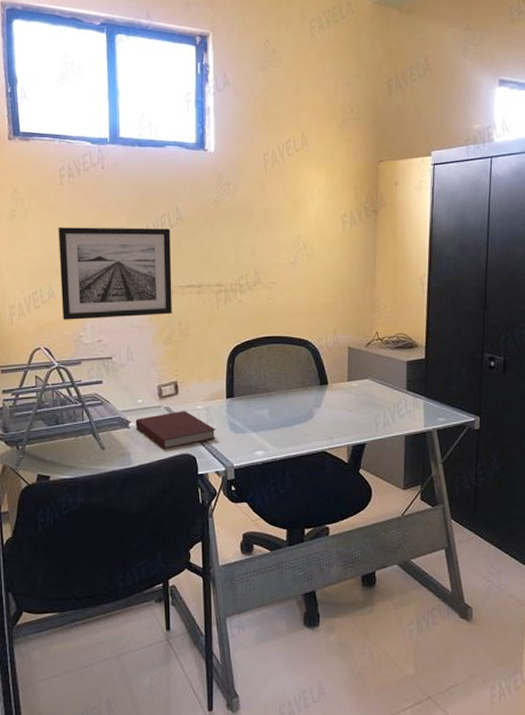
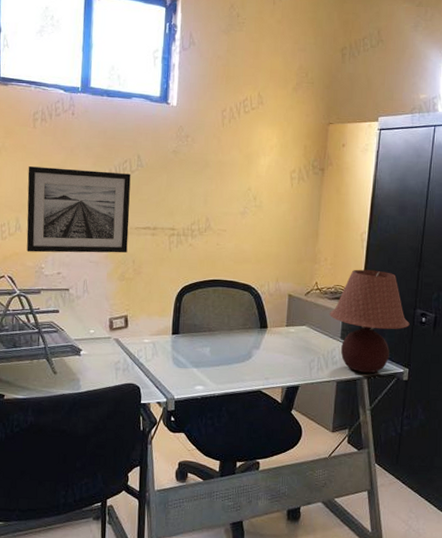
notebook: present [135,411,216,450] -> none [86,343,160,378]
table lamp: none [392,315,478,425] -> present [329,269,410,374]

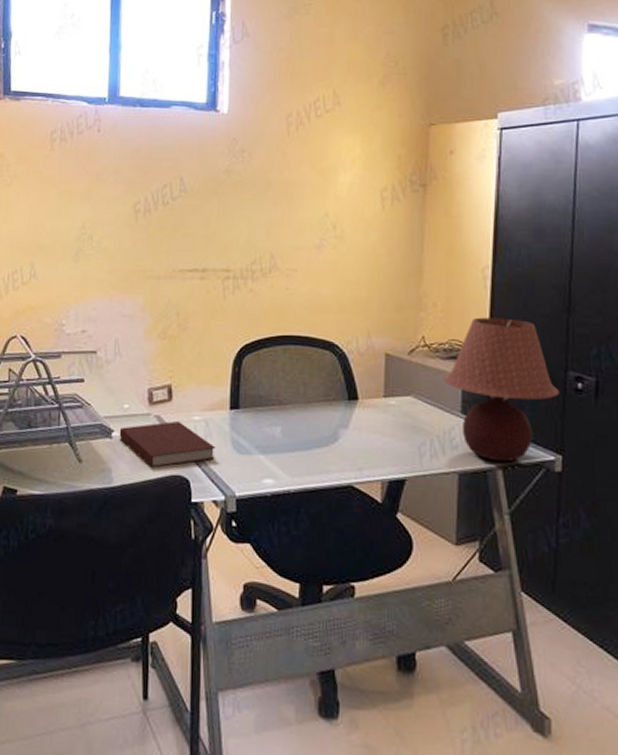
wall art: present [26,166,131,253] -> none [43,198,172,305]
notebook: none [86,343,160,378] -> present [119,421,216,468]

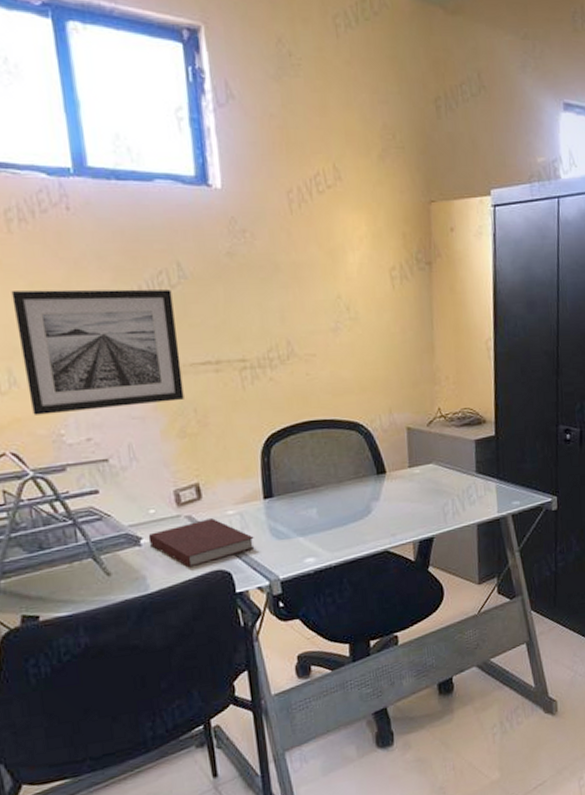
wall art: none [43,198,172,305] -> present [11,289,184,415]
table lamp: present [443,317,560,463] -> none [459,384,553,510]

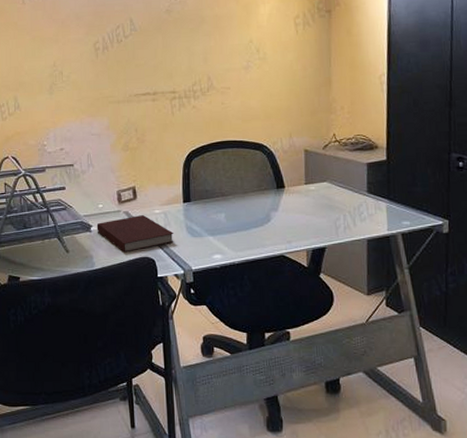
wall art: present [11,289,184,415] -> none [21,39,129,130]

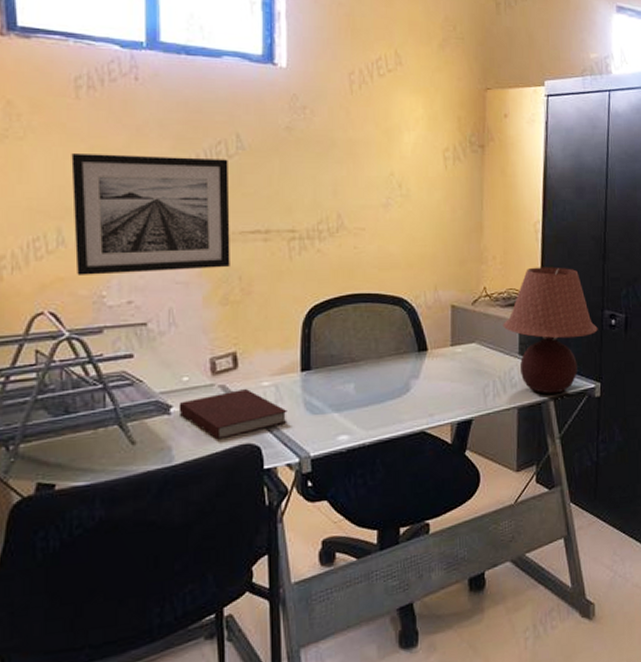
wall art: none [21,39,129,130] -> present [71,154,230,275]
table lamp: none [351,114,445,229] -> present [503,267,598,394]

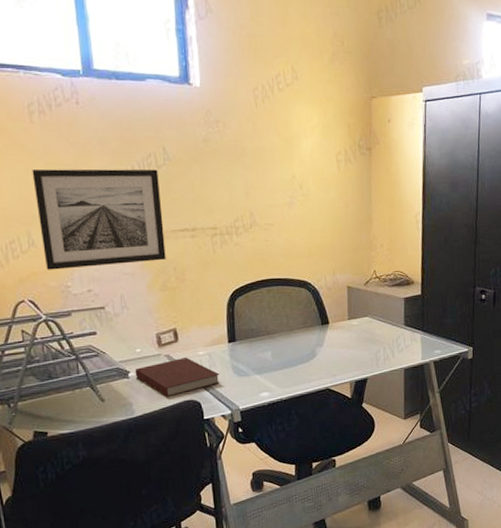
table lamp: present [503,267,598,394] -> none [390,251,470,358]

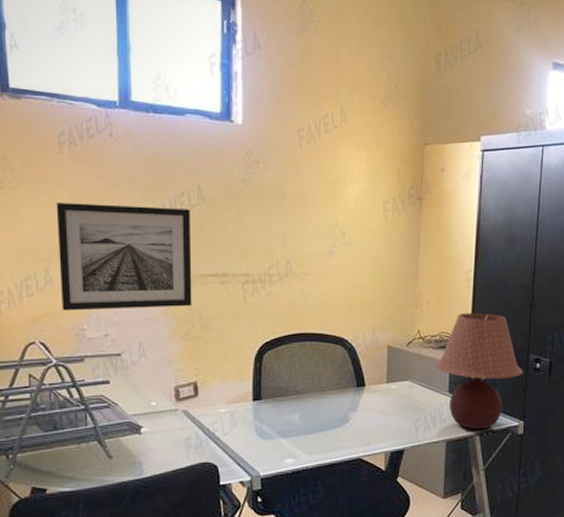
notebook: present [135,358,220,397] -> none [148,415,241,458]
table lamp: none [390,251,470,358] -> present [434,313,523,430]

